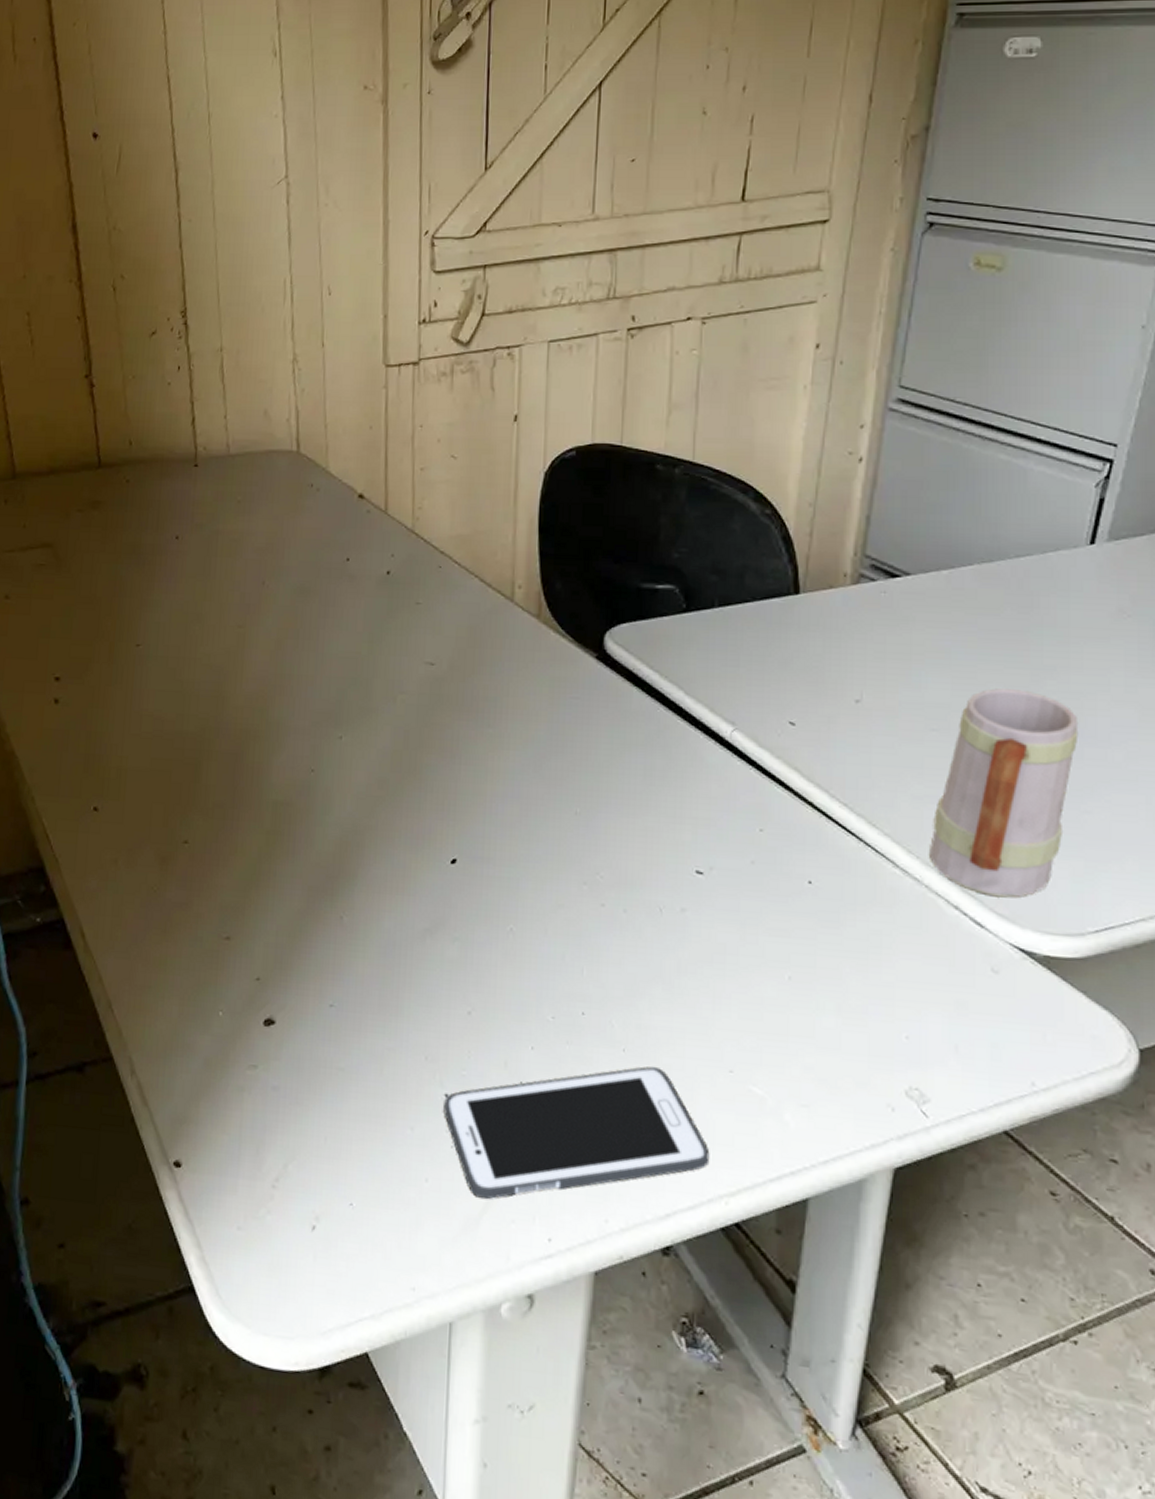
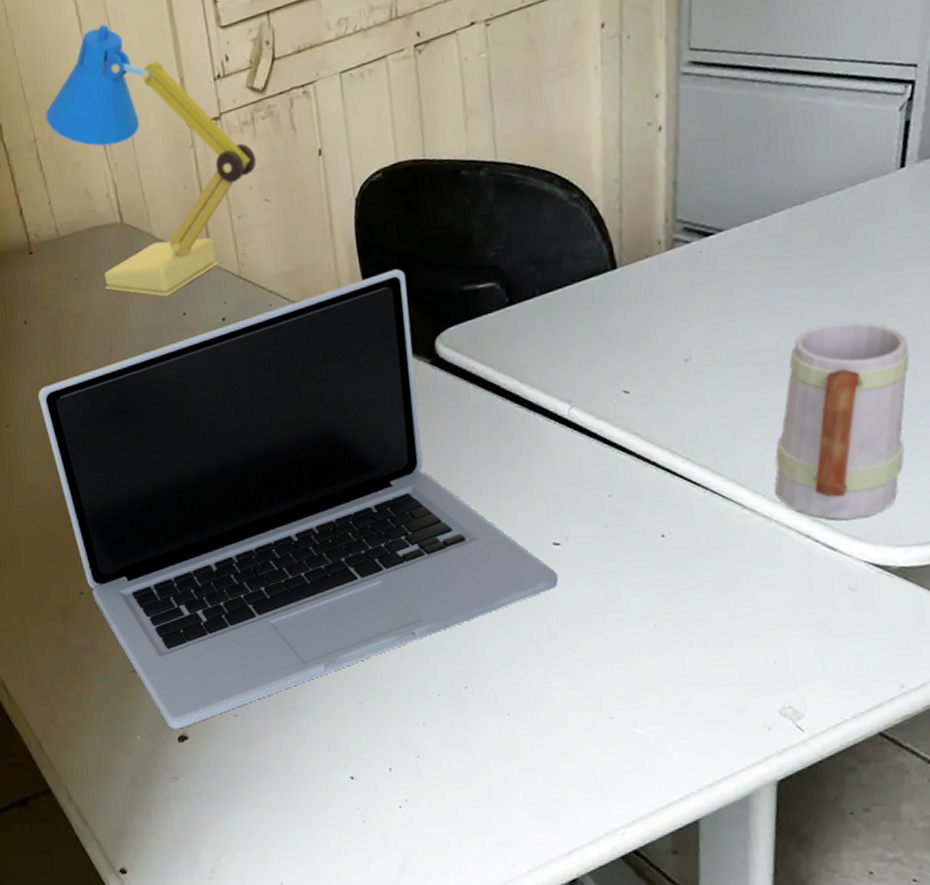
laptop: none [176,553,696,1011] -> present [38,269,558,730]
desk lamp: none [236,245,449,538] -> present [45,24,257,297]
cell phone: present [443,1066,710,1200] -> none [350,725,602,863]

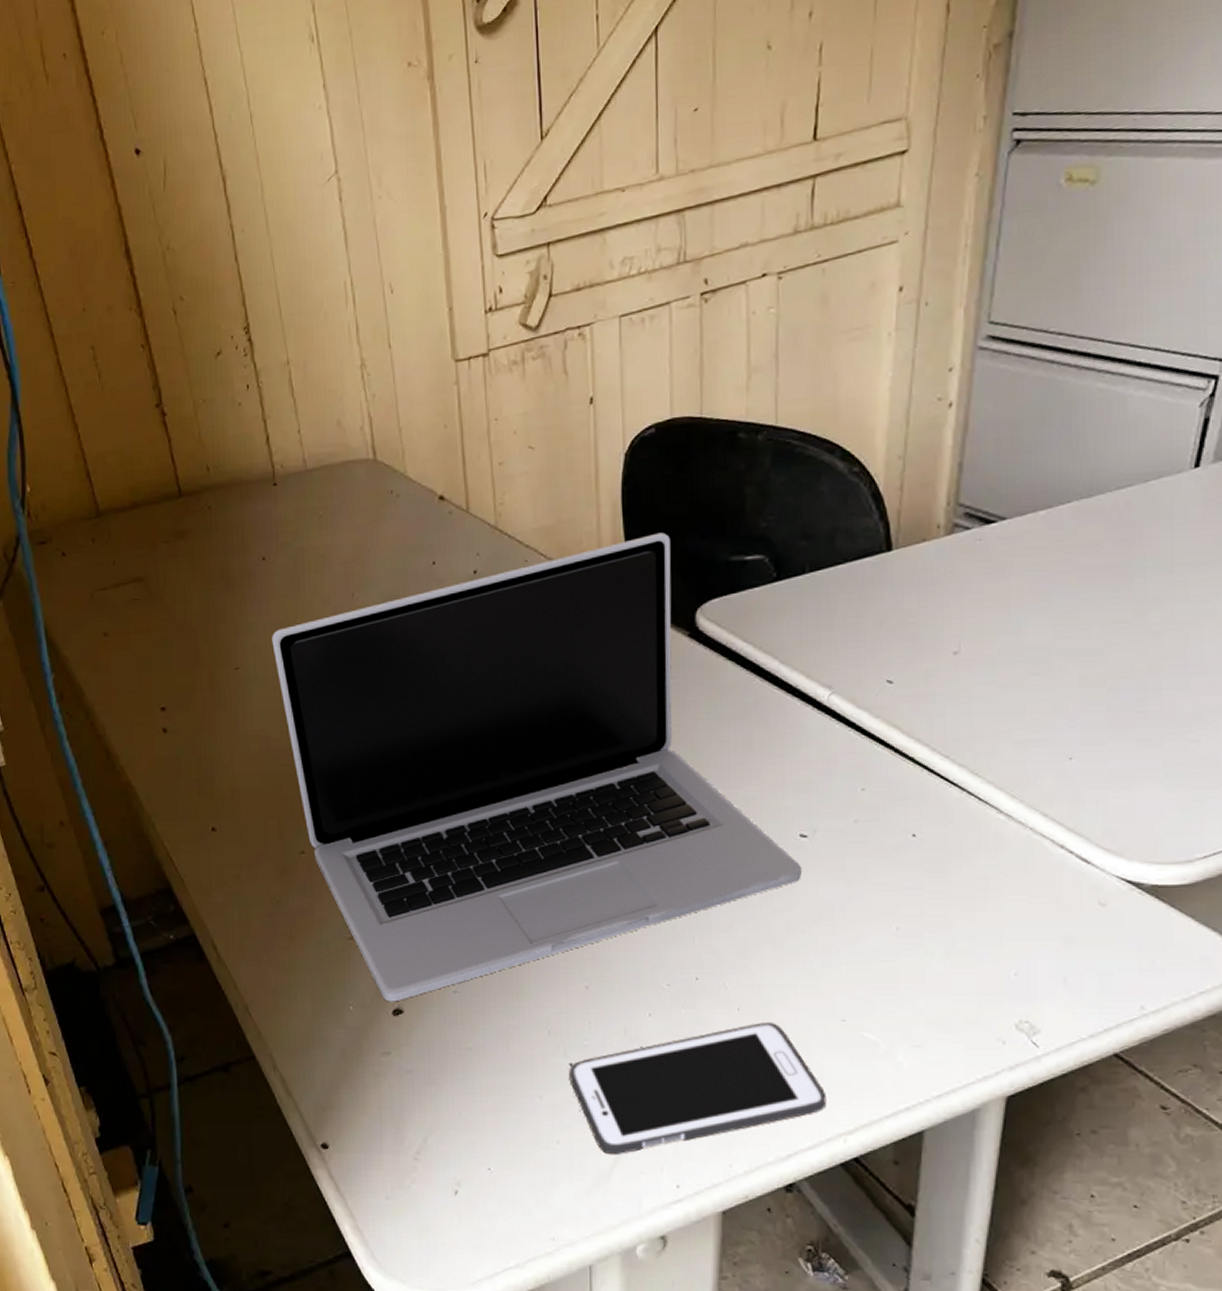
desk lamp: present [45,24,257,297] -> none [301,241,523,543]
cell phone: none [350,725,602,863] -> present [569,1023,827,1155]
mug: present [774,321,910,521] -> none [1033,625,1185,833]

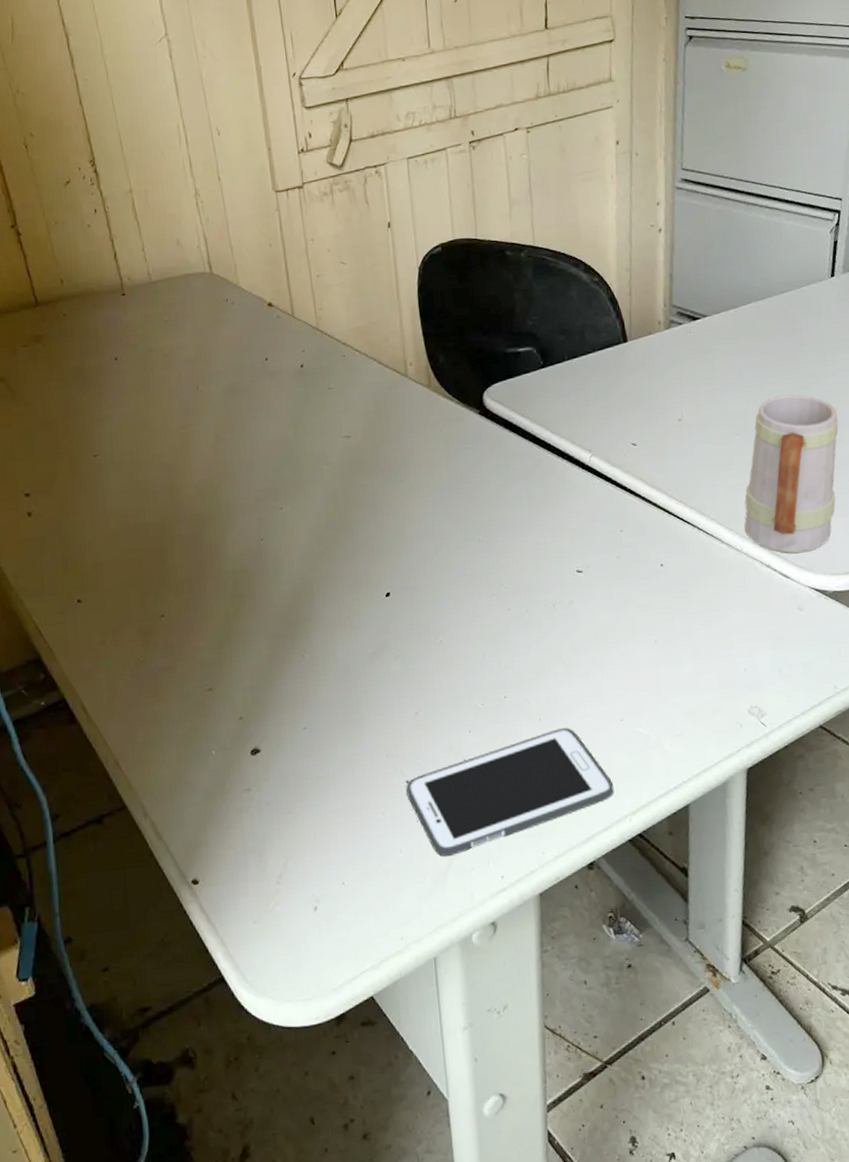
laptop: present [272,532,802,1002] -> none [126,331,581,744]
mug: none [1033,625,1185,833] -> present [744,394,839,554]

